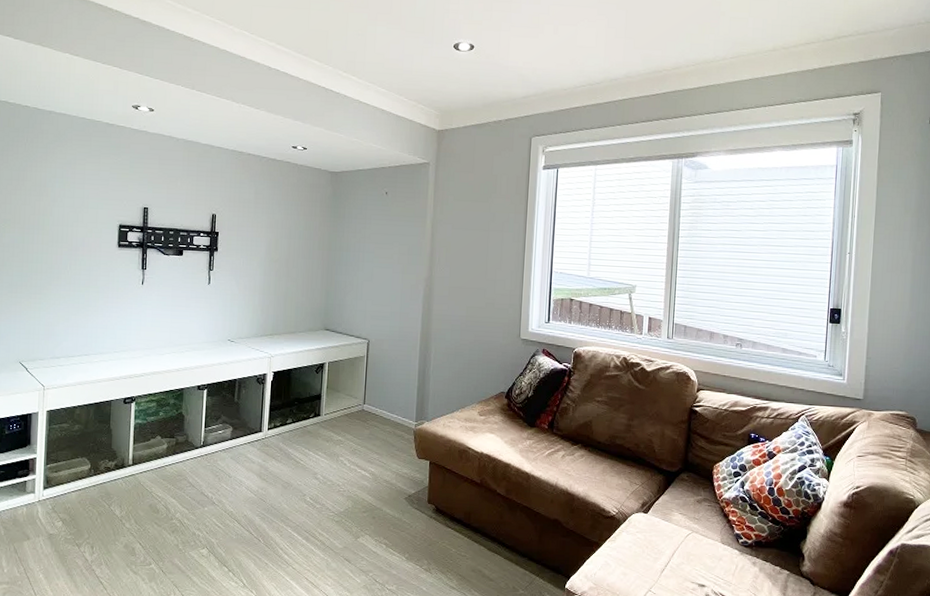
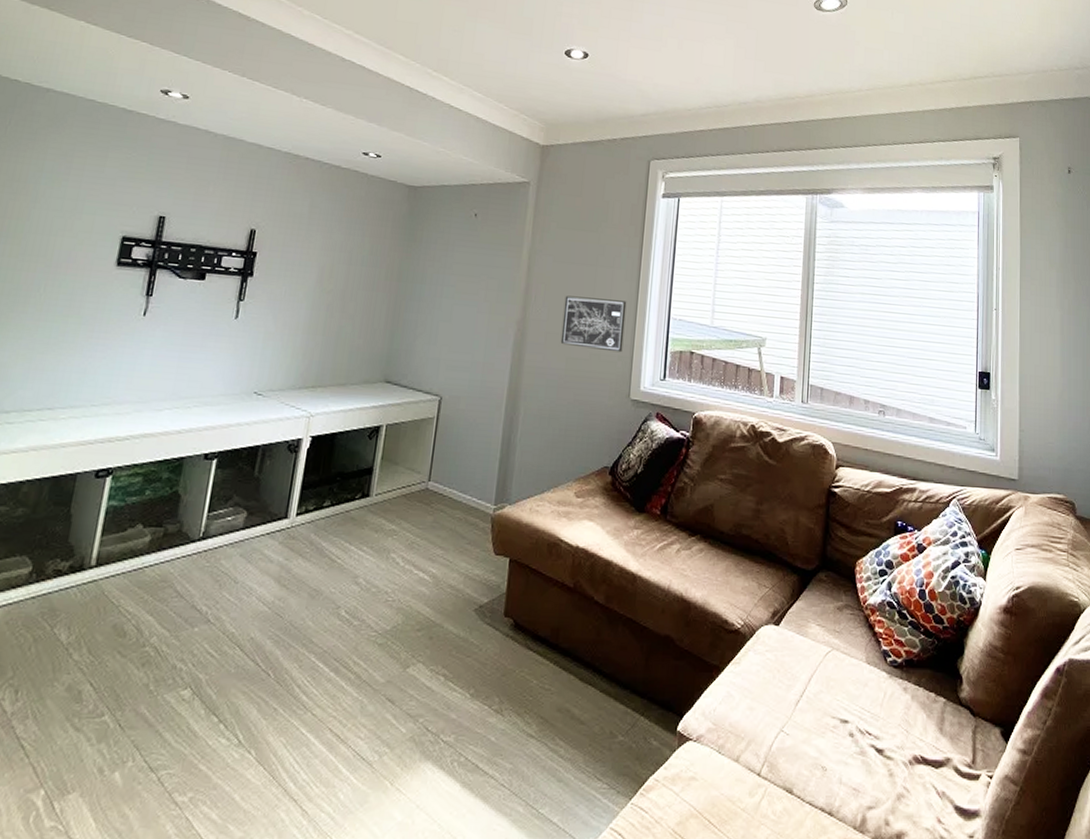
wall art: none [461,256,515,301] -> present [560,295,627,353]

